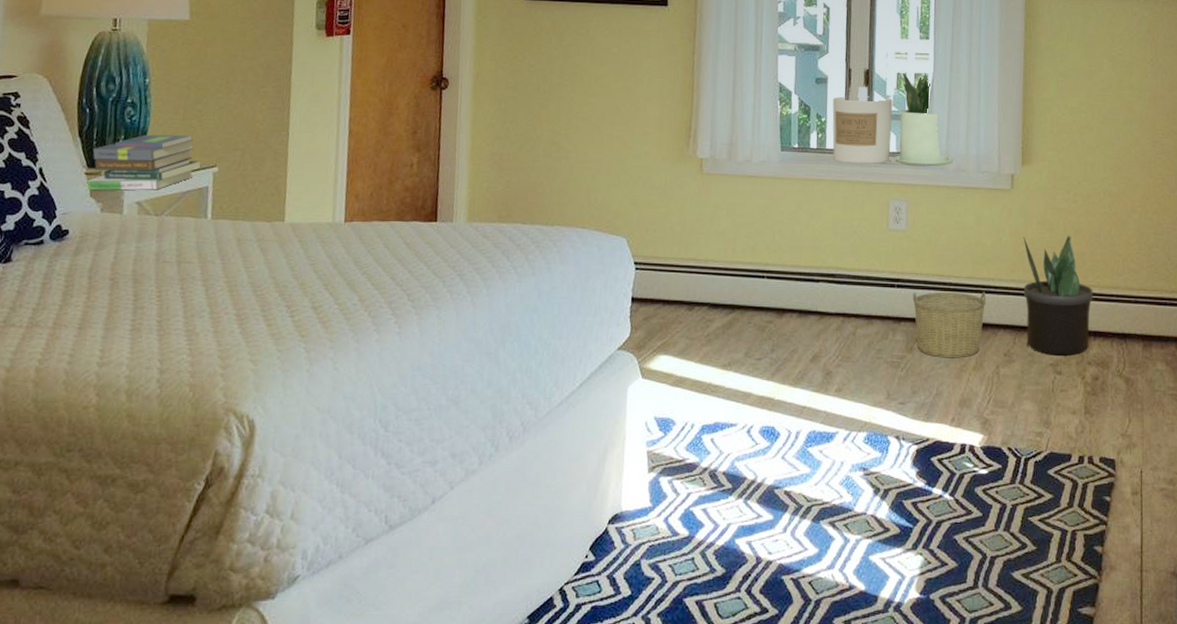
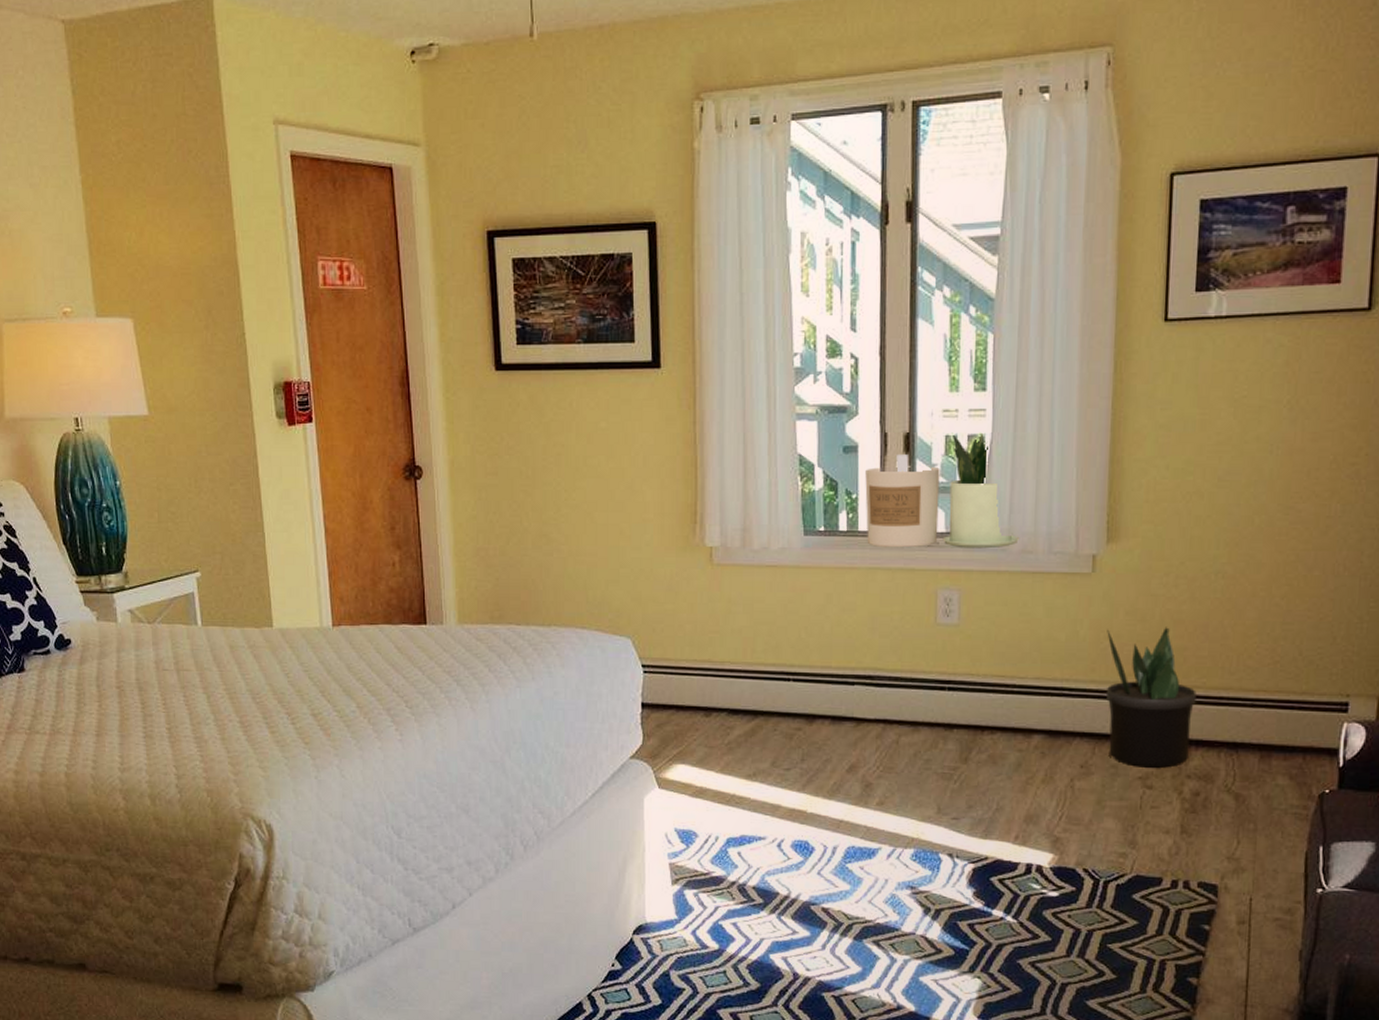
books: present [85,134,201,191] -> none [77,539,183,600]
basket: present [913,291,987,358] -> none [967,694,1059,770]

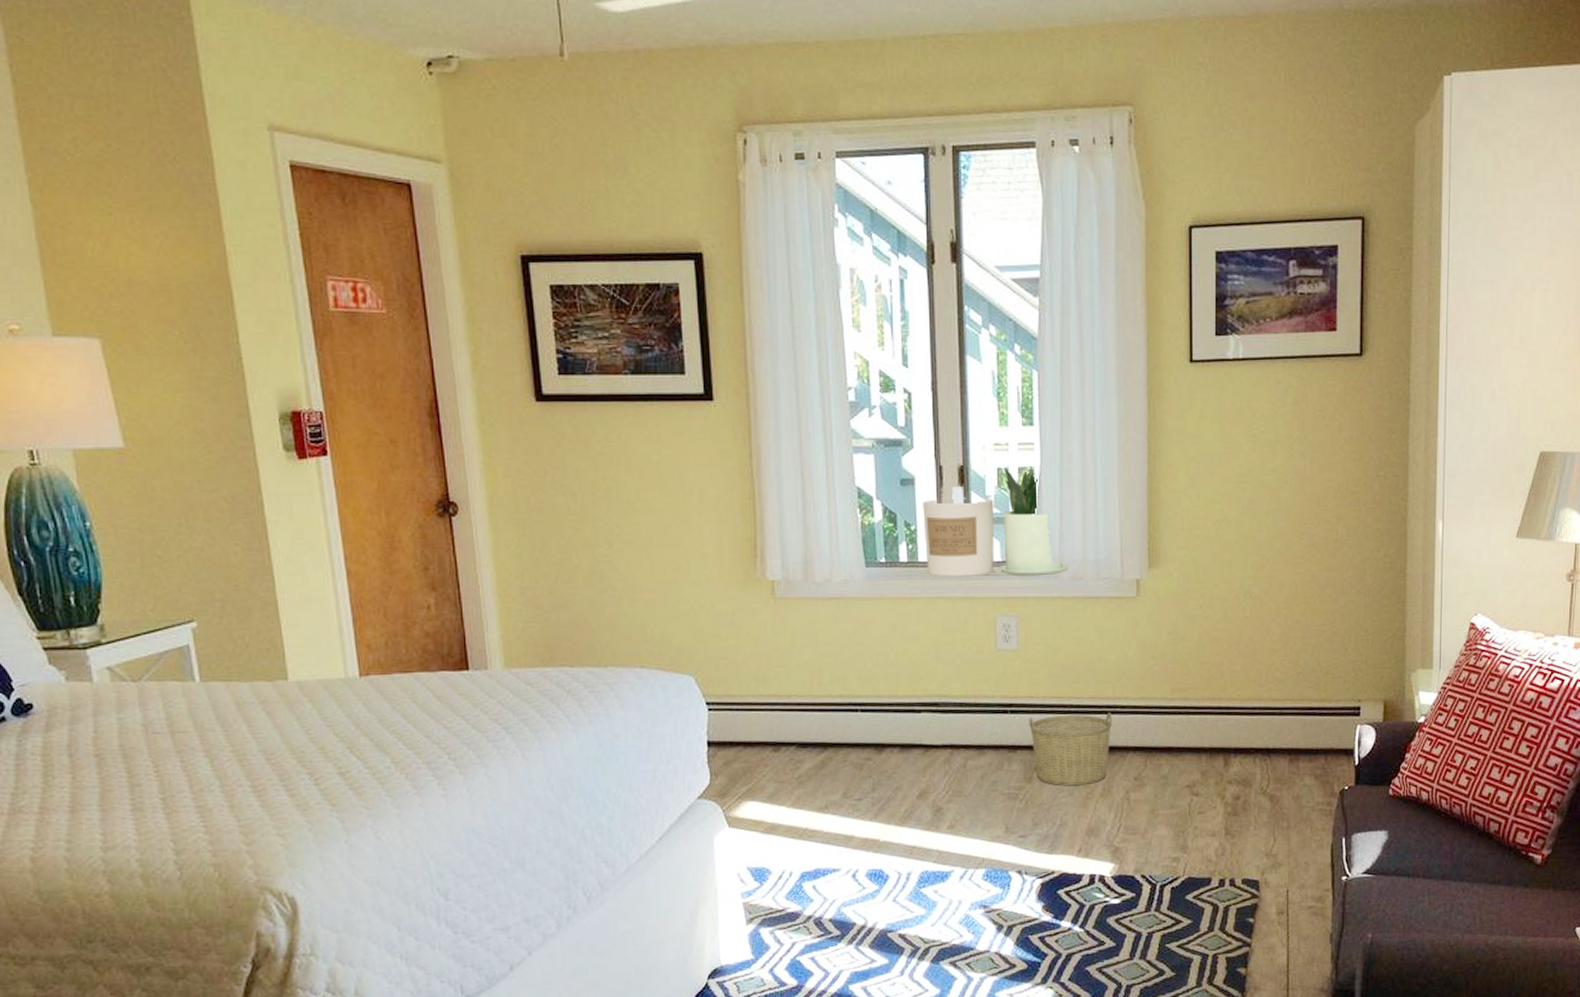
basket: none [967,694,1059,770] -> present [1029,712,1113,786]
planter: present [1107,627,1197,768] -> none [1152,645,1233,776]

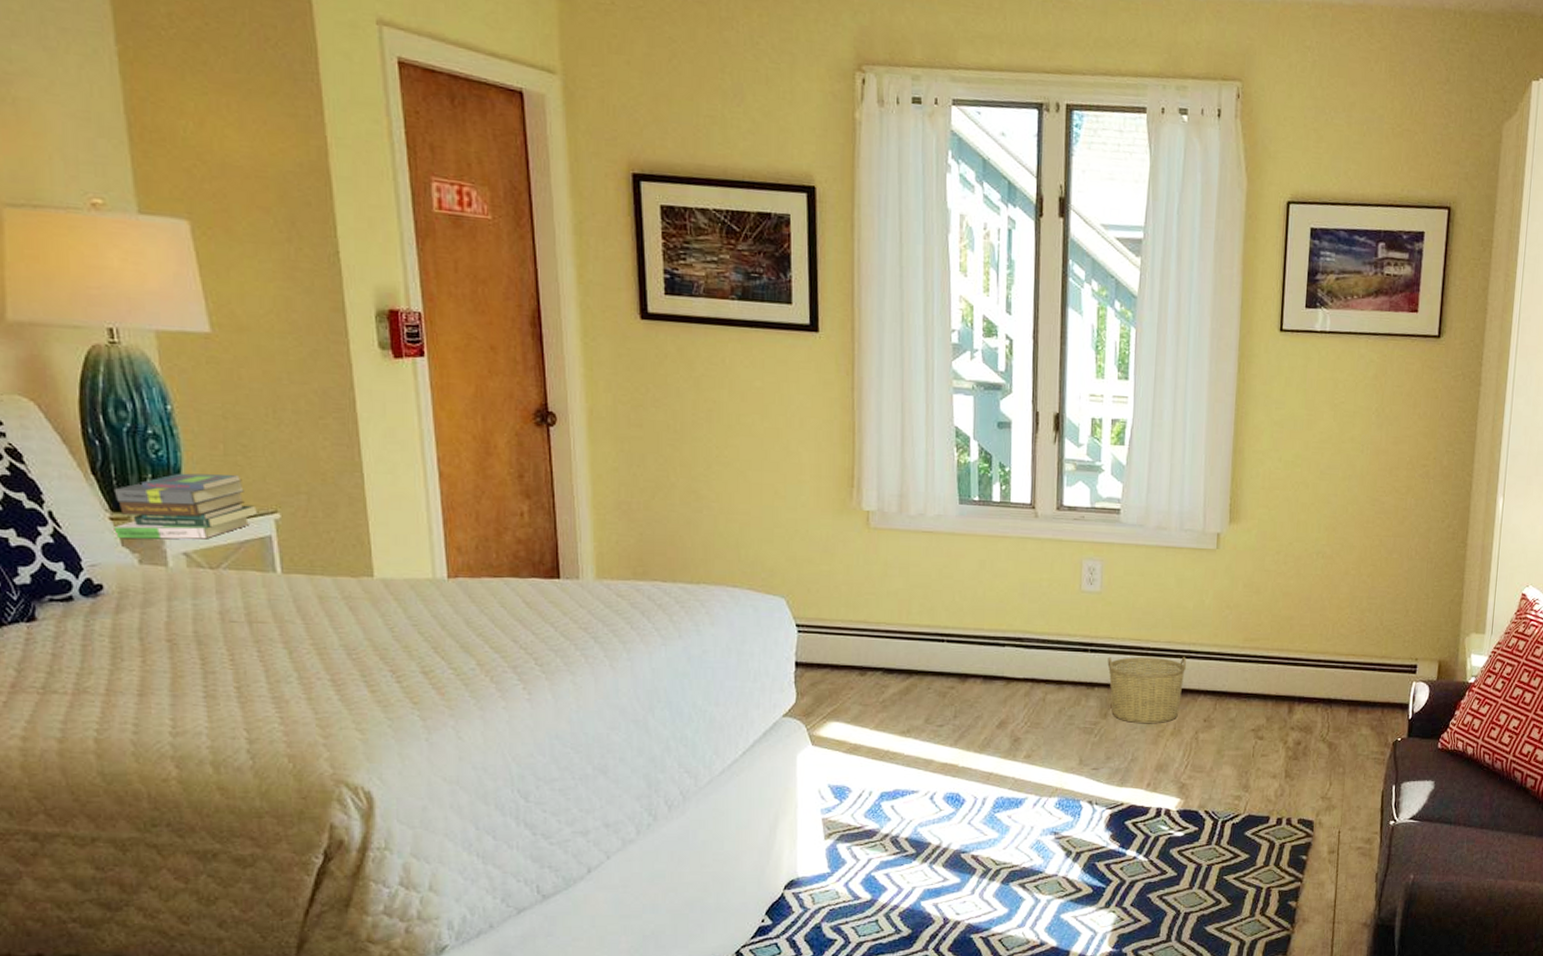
books: none [39,586,175,658] -> present [112,473,257,540]
candle: present [923,487,995,578] -> none [1017,433,1086,520]
planter: present [999,465,1071,576] -> none [1087,418,1156,524]

